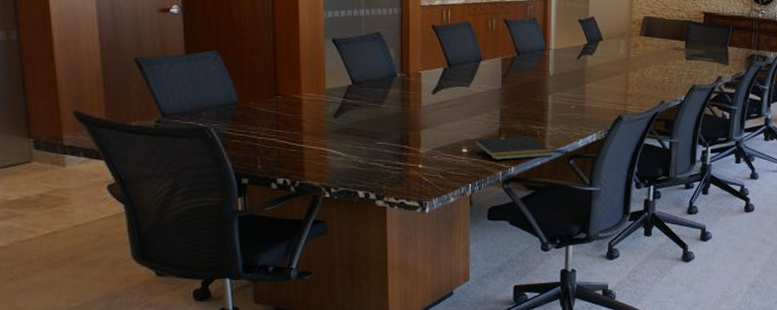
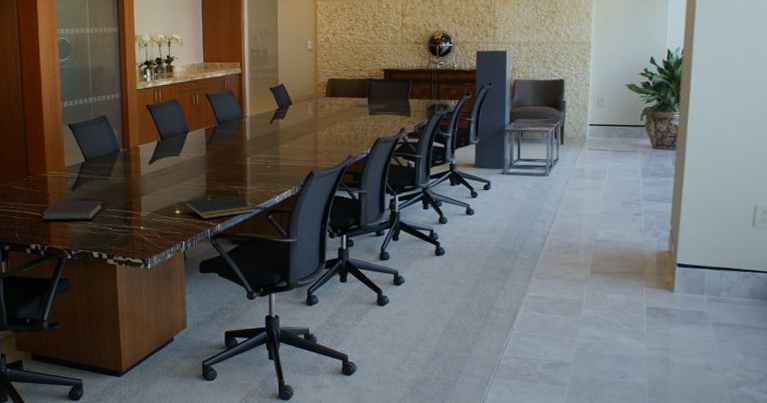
notebook: none [292,129,373,153] -> present [40,200,103,221]

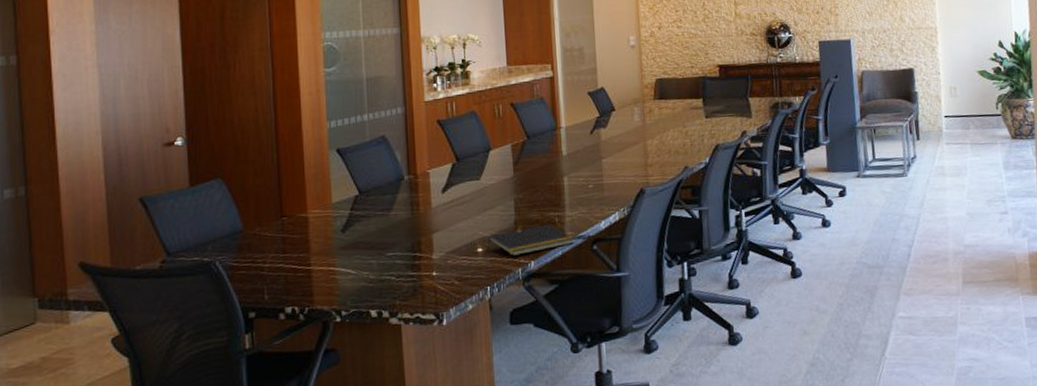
notebook: present [40,200,103,221] -> none [299,243,383,275]

